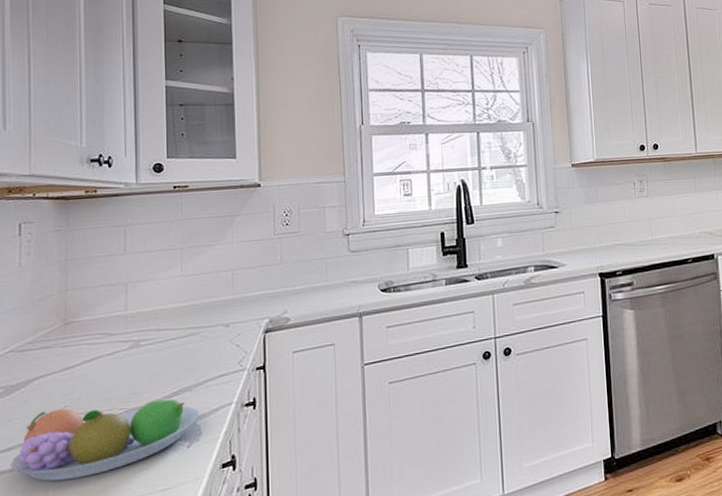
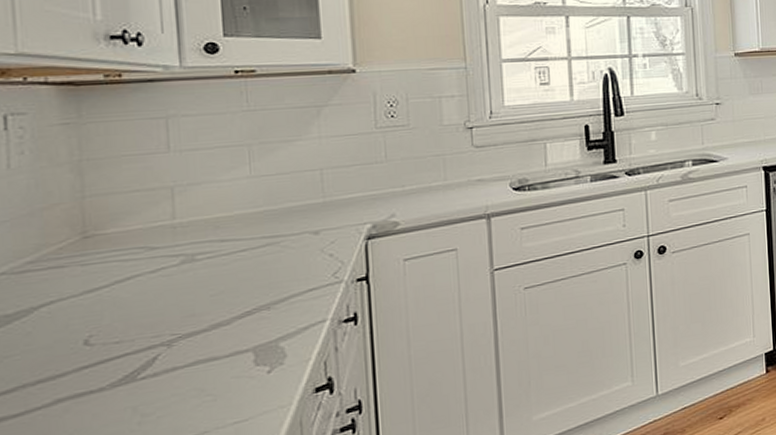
fruit bowl: present [10,398,200,482] -> none [11,319,283,426]

